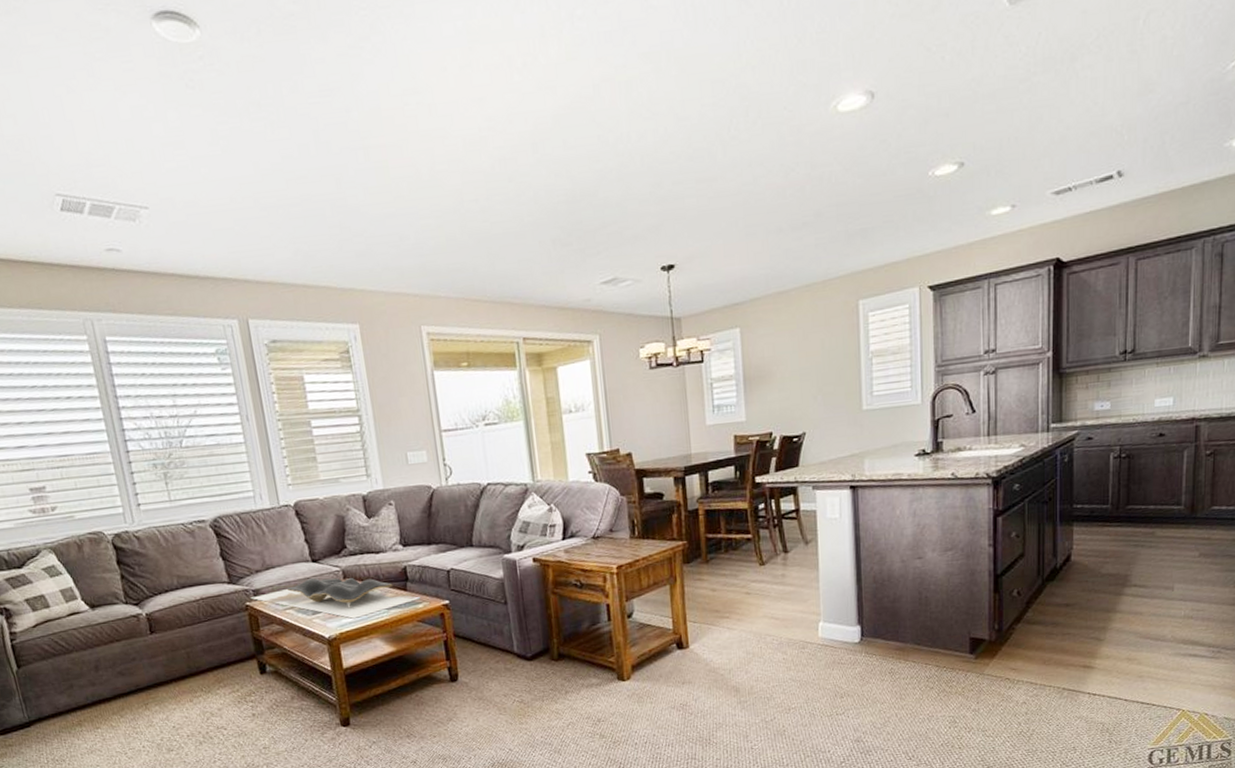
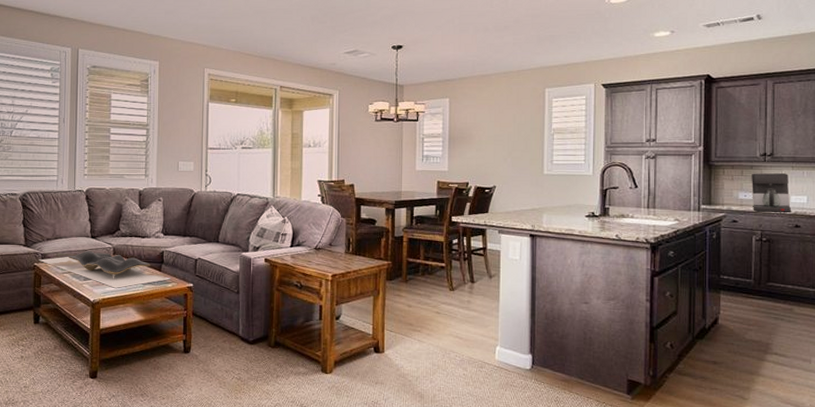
coffee maker: none [1109,372,1154,424] -> present [752,173,791,212]

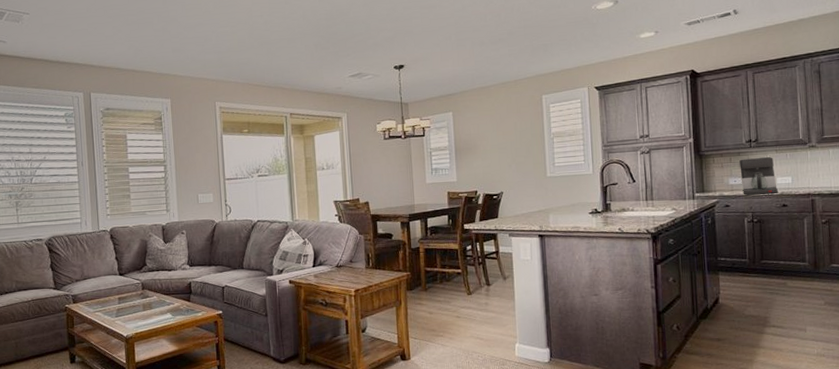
throw blanket: present [39,251,171,288] -> none [69,288,200,322]

